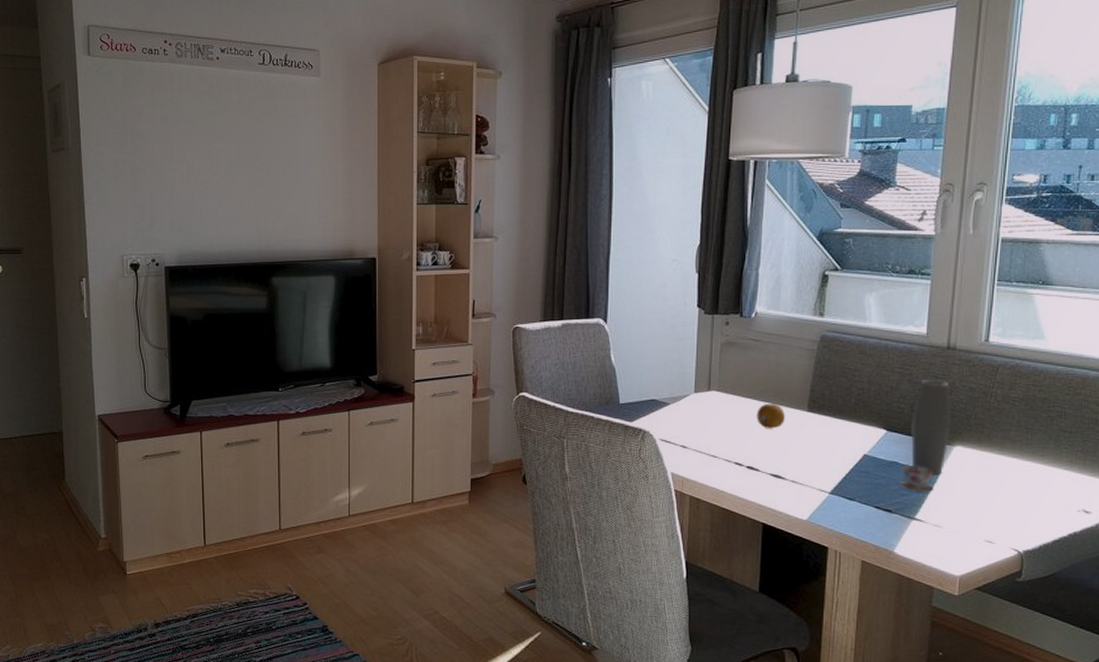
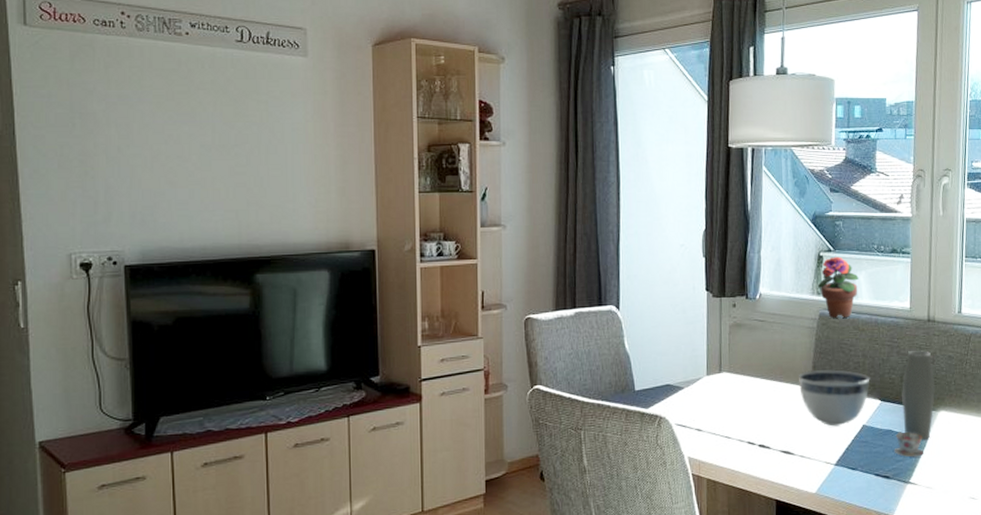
fruit: present [756,404,785,429] -> none [765,382,791,407]
bowl: none [794,393,875,454] -> present [799,369,870,427]
potted flower: none [820,276,868,341] -> present [817,256,859,318]

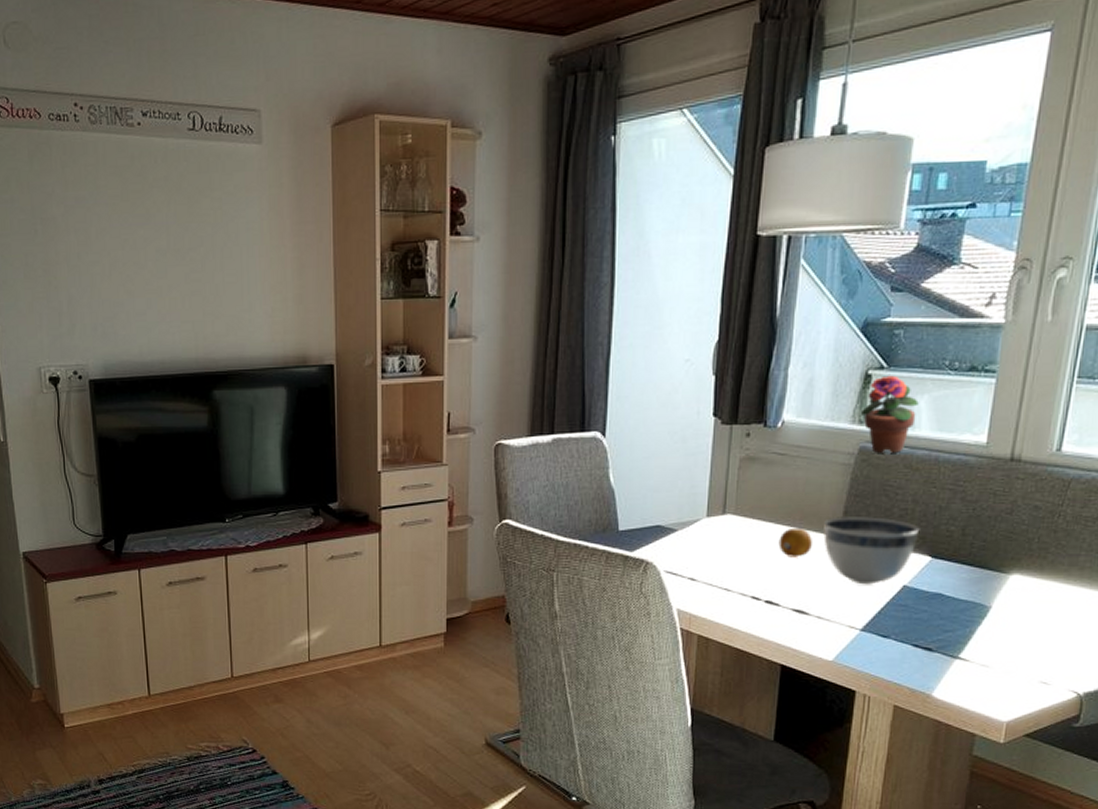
fruit: none [765,382,791,407] -> present [778,529,812,558]
teacup: present [894,432,923,457] -> none [942,596,984,628]
vase: present [902,350,936,439] -> none [959,498,1011,607]

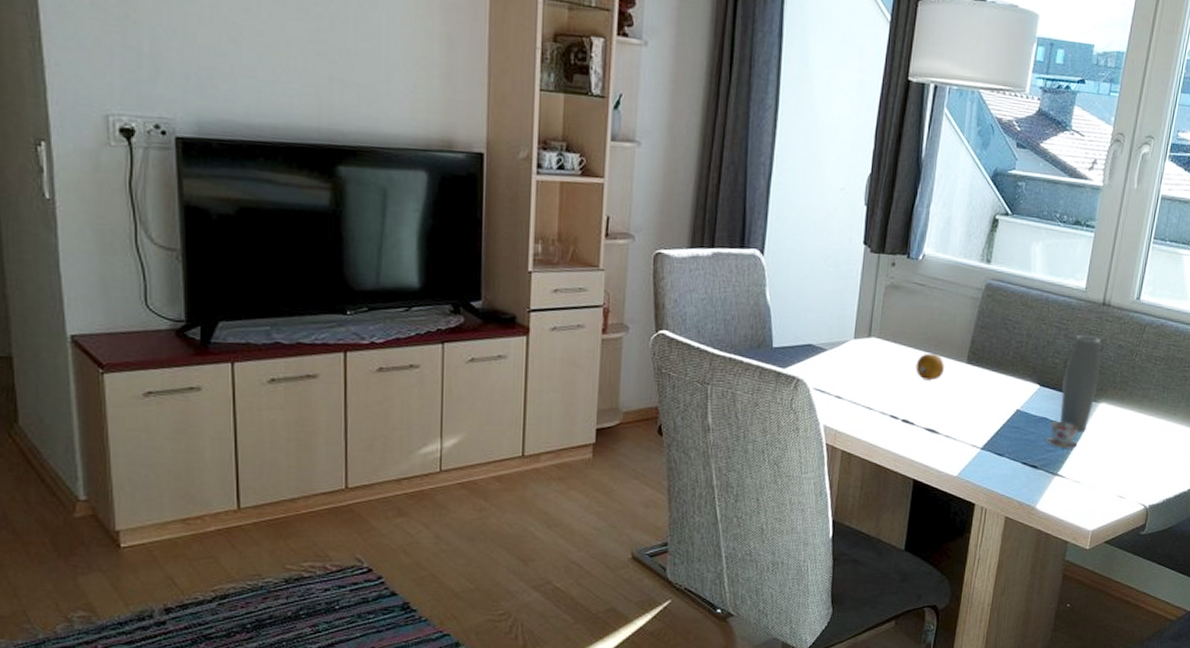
bowl: present [823,515,920,585] -> none [954,344,1032,408]
potted flower: present [860,375,919,453] -> none [988,221,1035,291]
teacup: none [942,596,984,628] -> present [1046,420,1079,449]
vase: none [959,498,1011,607] -> present [1060,335,1100,431]

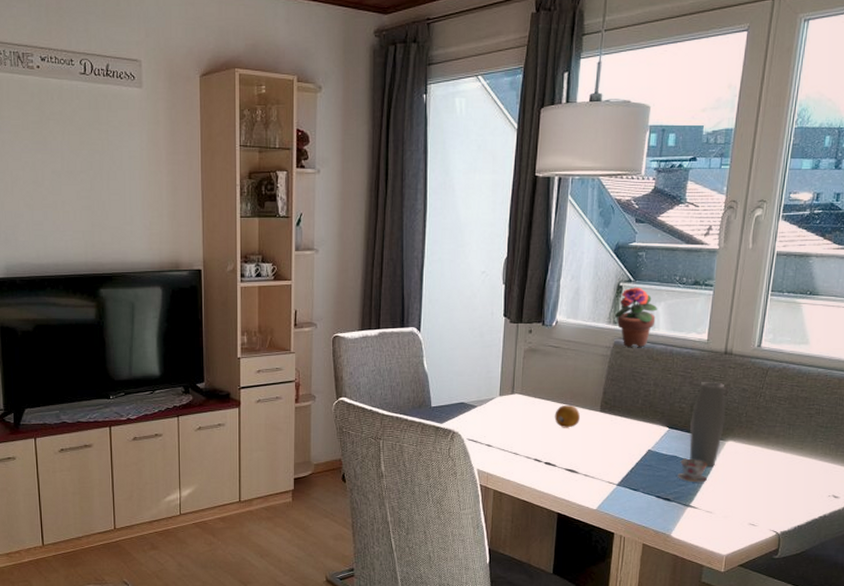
potted flower: none [988,221,1035,291] -> present [614,287,657,347]

